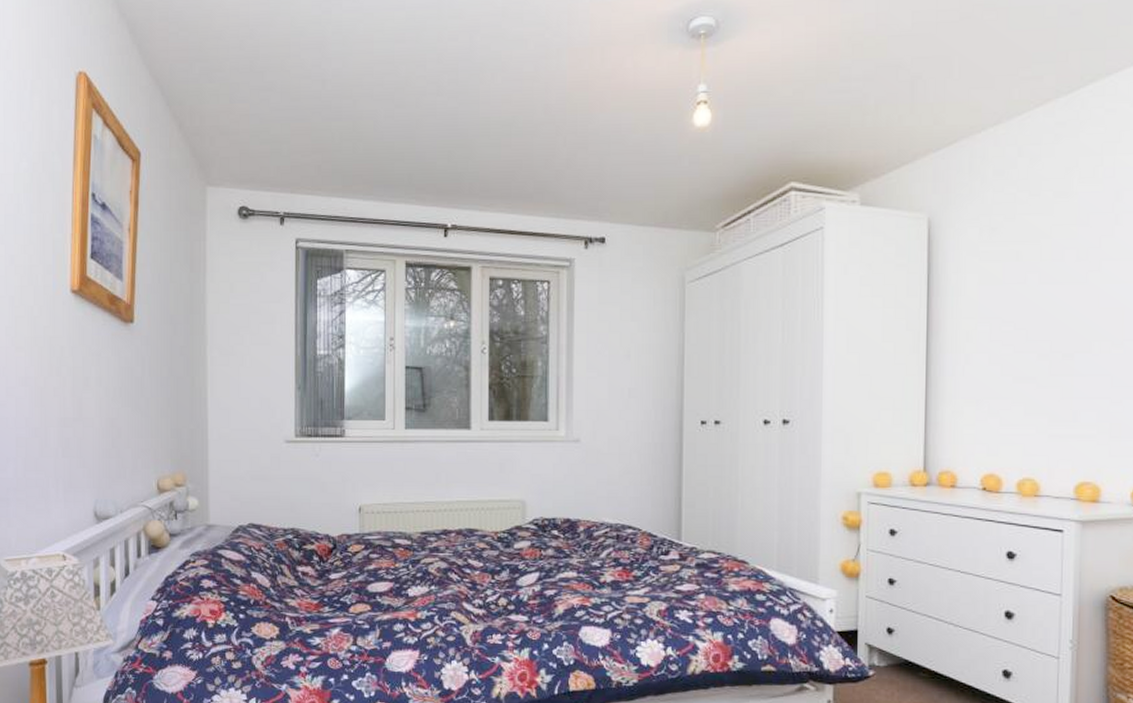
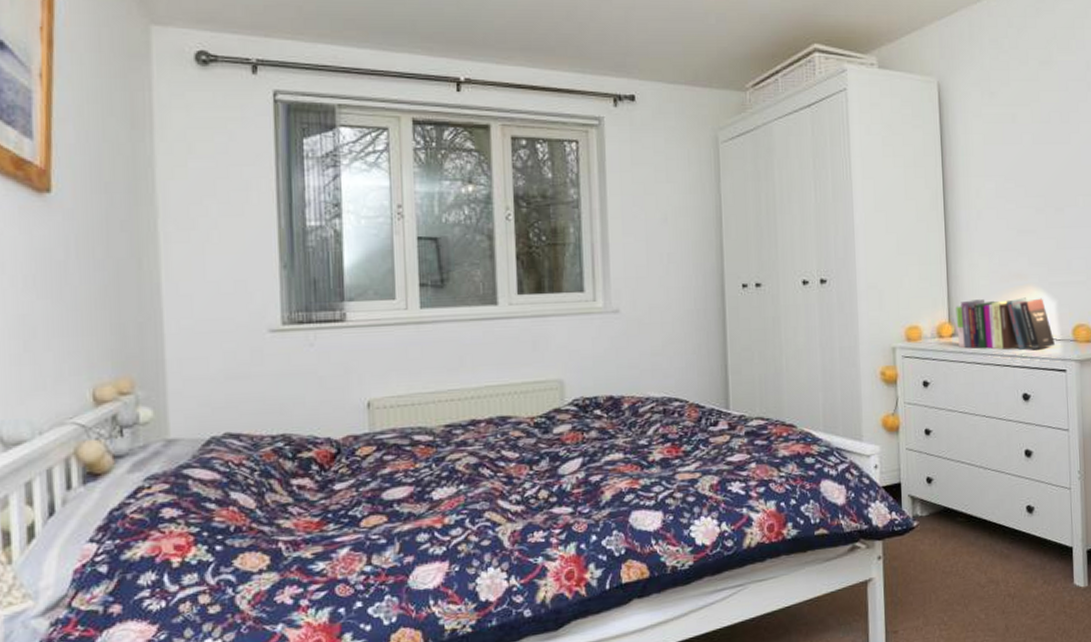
books: none [932,449,1051,507] -> present [956,297,1055,350]

